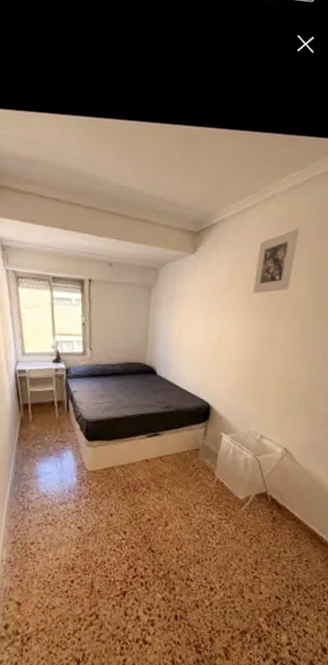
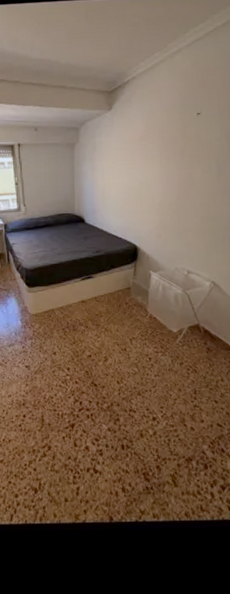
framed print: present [252,228,300,294] -> none [167,76,207,140]

